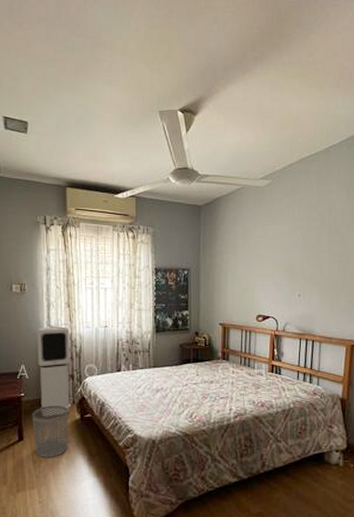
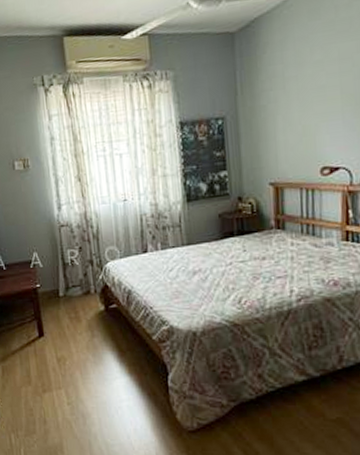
waste bin: present [32,405,68,457] -> none [50,295,94,354]
air purifier: present [37,325,72,417] -> none [46,204,94,310]

